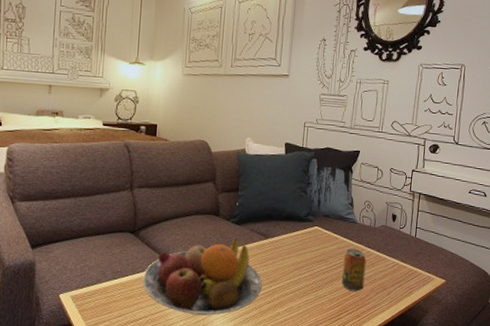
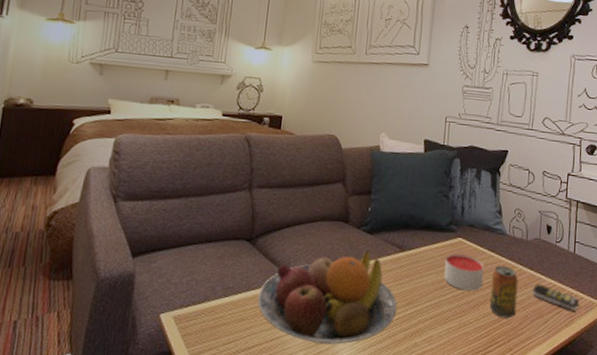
candle: none [302,240,337,270] -> present [444,254,484,291]
remote control: none [378,262,419,284] -> present [532,283,580,311]

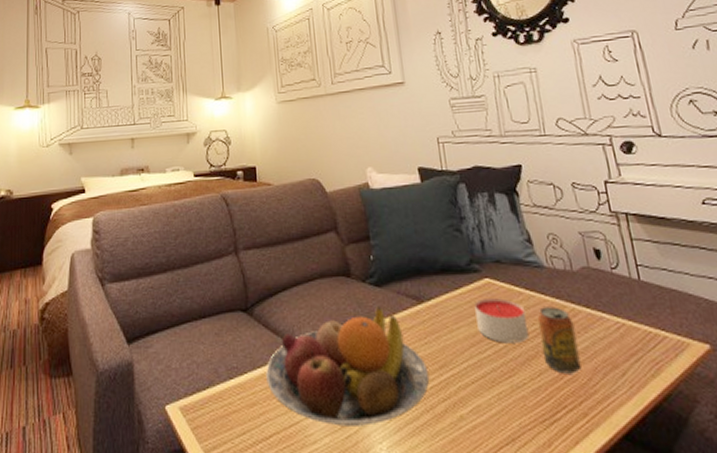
remote control: present [532,283,580,311] -> none [594,324,665,355]

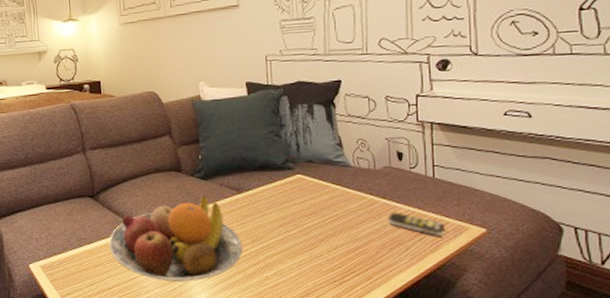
candle: present [474,298,529,344] -> none [286,190,331,225]
beverage can: present [537,306,582,374] -> none [339,197,372,248]
remote control: none [594,324,665,355] -> present [387,212,446,236]

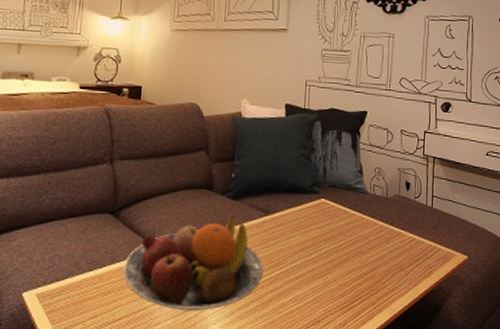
remote control: present [387,212,446,236] -> none [393,238,438,262]

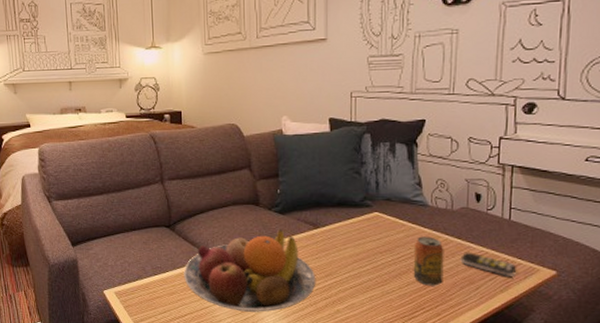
beverage can: none [353,223,380,274] -> present [413,236,444,286]
remote control: none [393,238,438,262] -> present [460,252,517,277]

